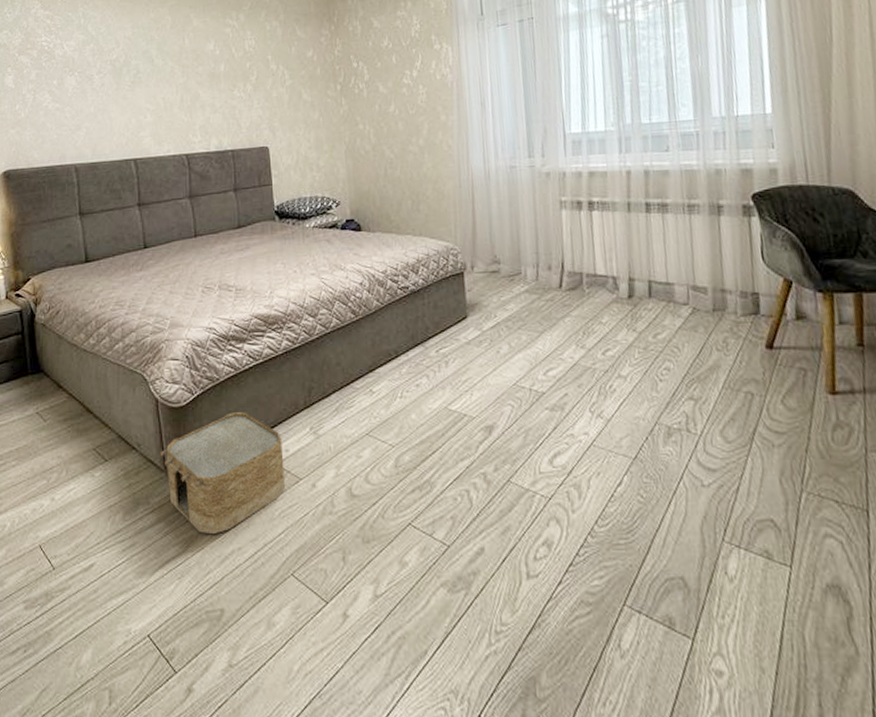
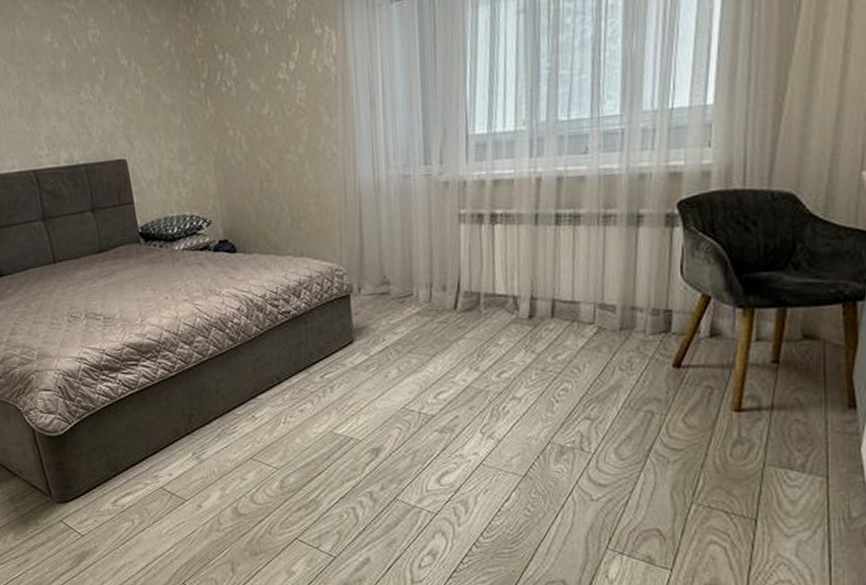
woven basket: present [160,412,286,535] -> none [42,440,172,551]

